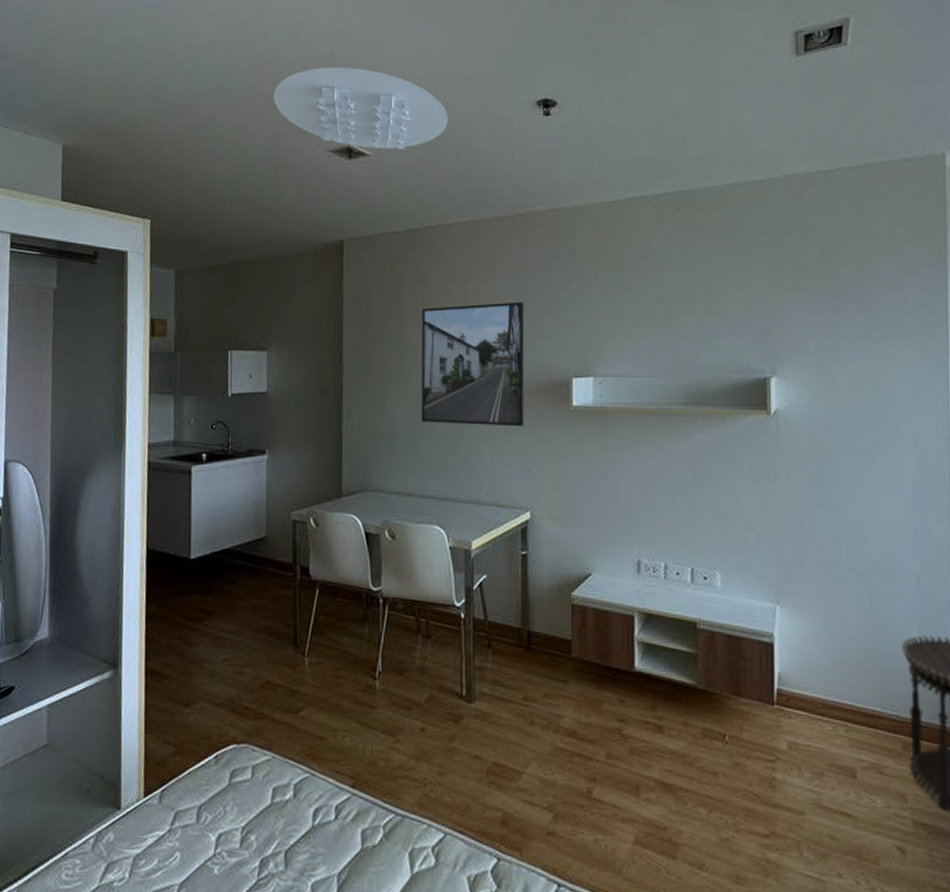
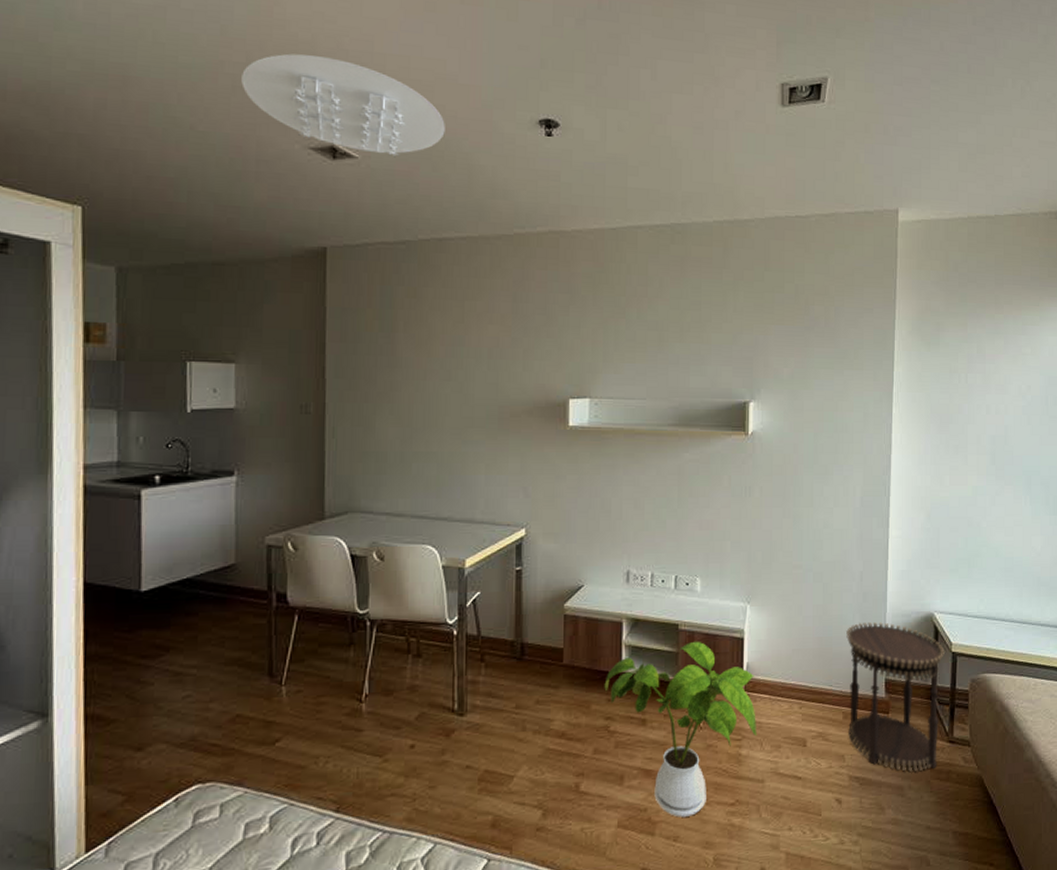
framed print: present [421,301,525,427] -> none [413,321,523,446]
house plant: none [616,642,794,843] -> present [604,641,758,817]

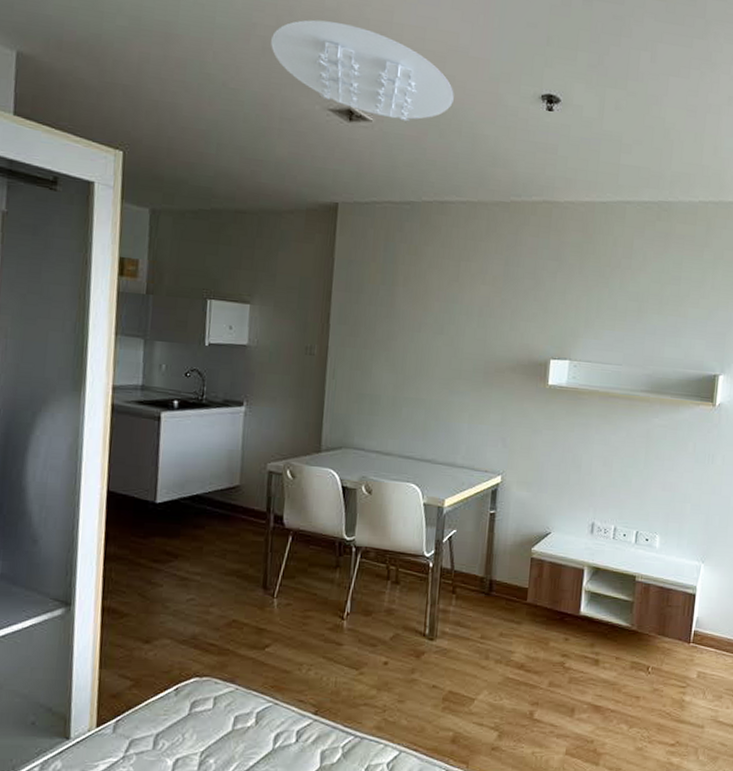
house plant: present [604,641,758,817] -> none [563,593,703,752]

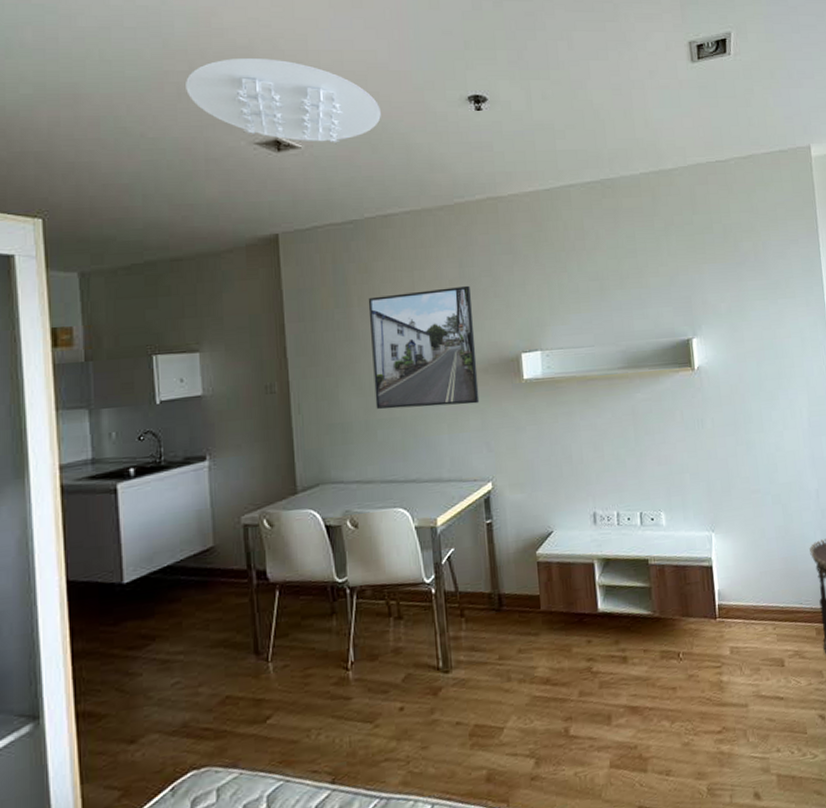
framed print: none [404,280,512,400] -> present [368,285,480,410]

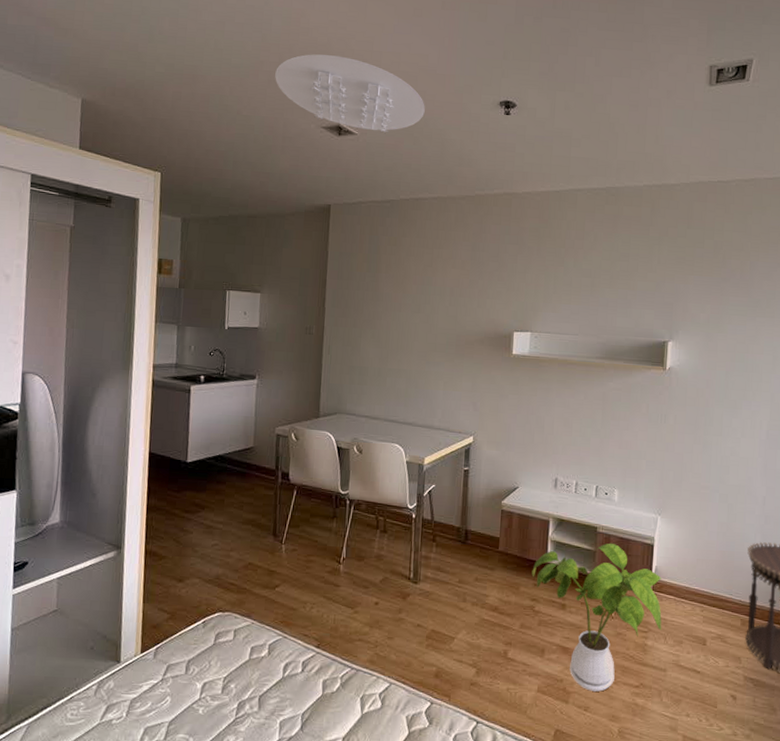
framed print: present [368,285,480,410] -> none [388,266,478,369]
house plant: none [582,573,736,751] -> present [531,543,662,692]

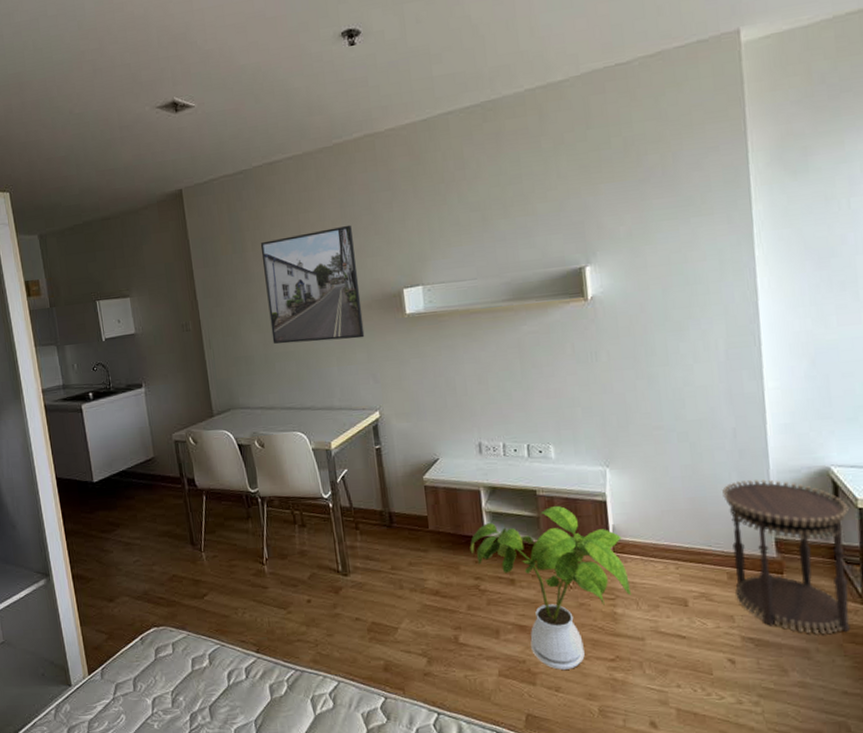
ceiling light: present [275,54,425,134] -> none [98,24,261,101]
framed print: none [388,266,478,369] -> present [260,225,365,344]

